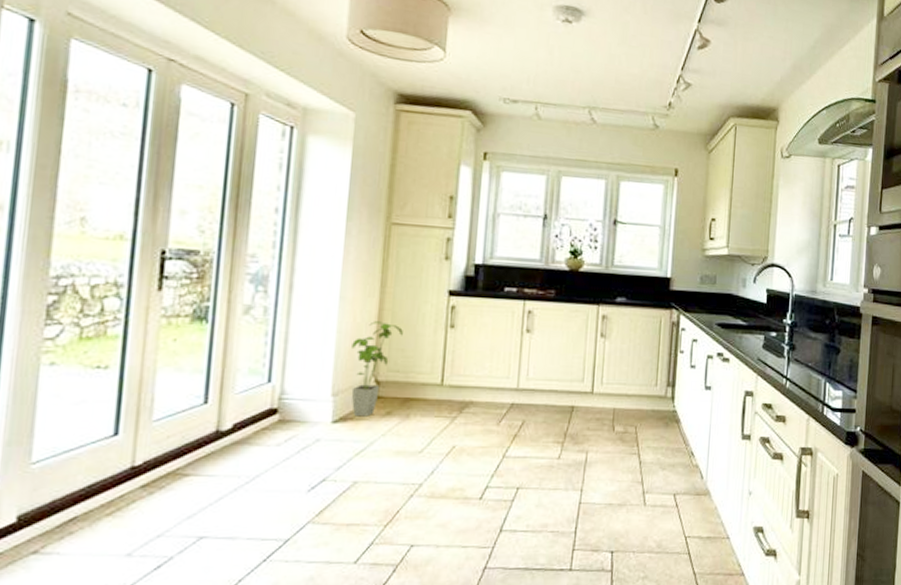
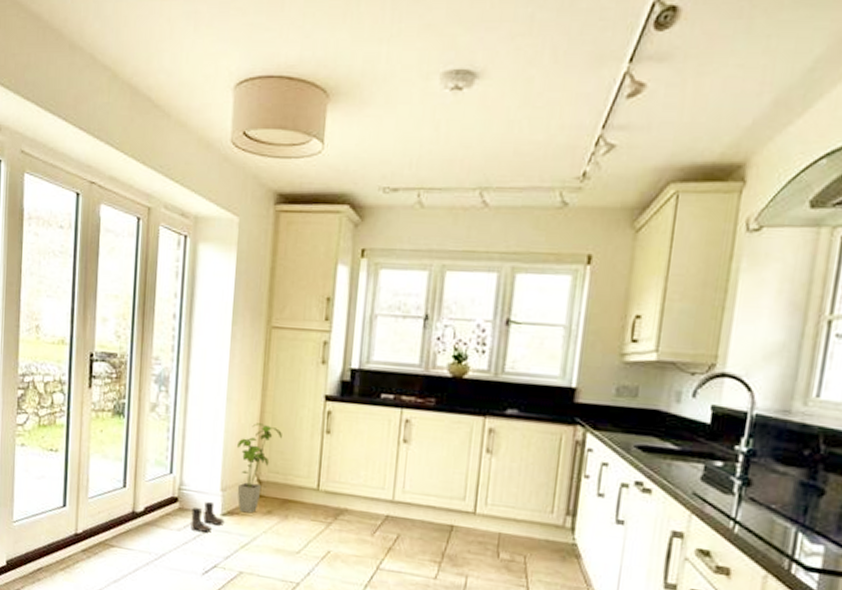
boots: none [293,409,336,443] -> present [190,501,225,532]

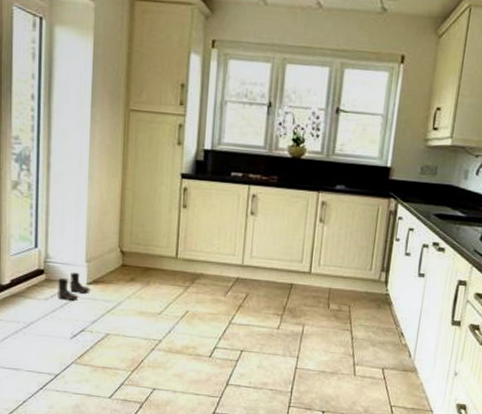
house plant: present [237,423,282,514] -> none [100,199,142,282]

